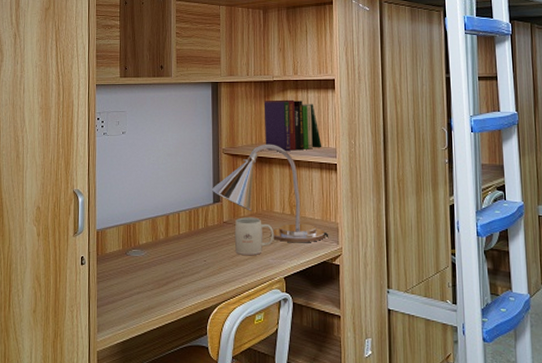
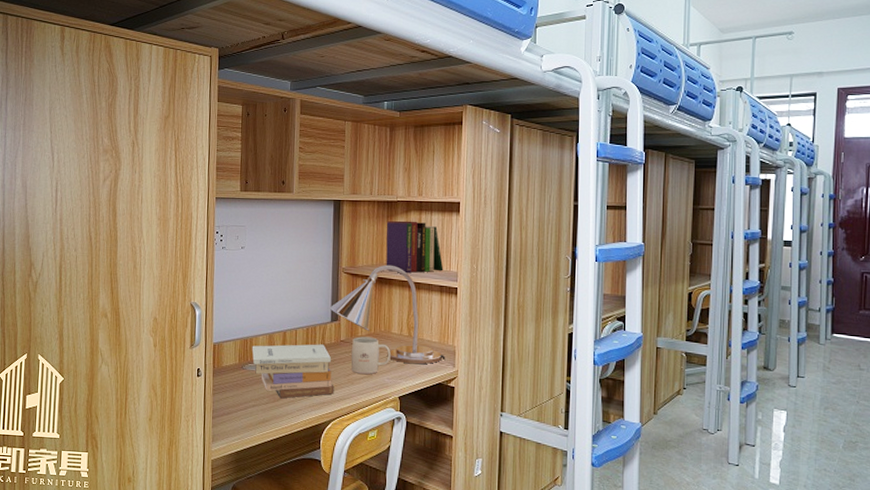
books: none [135,226,219,284] -> present [251,344,334,399]

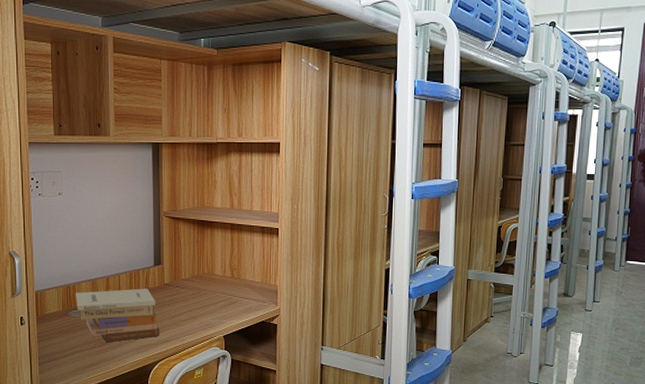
table lamp: present [329,264,446,364] -> none [152,207,268,303]
mug: present [351,336,391,375] -> none [175,279,215,316]
books: present [386,220,444,273] -> none [206,162,265,215]

